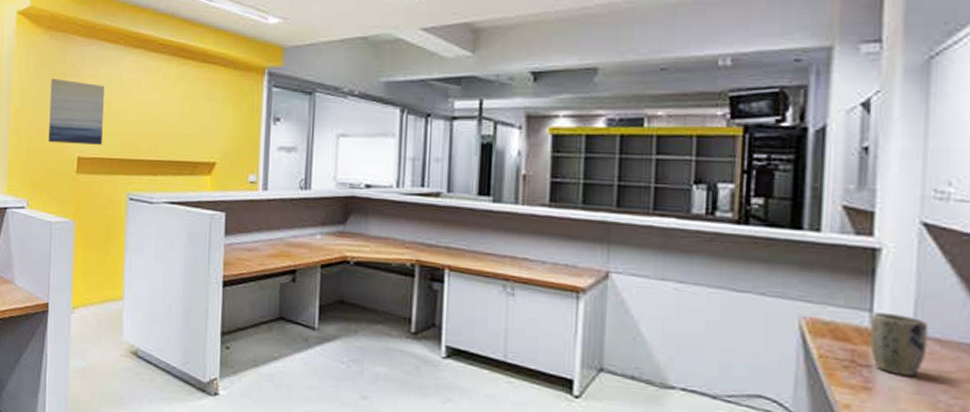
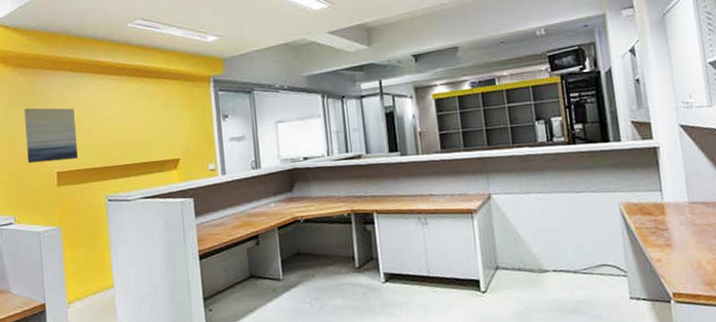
plant pot: present [870,312,929,377] -> none [662,189,699,232]

